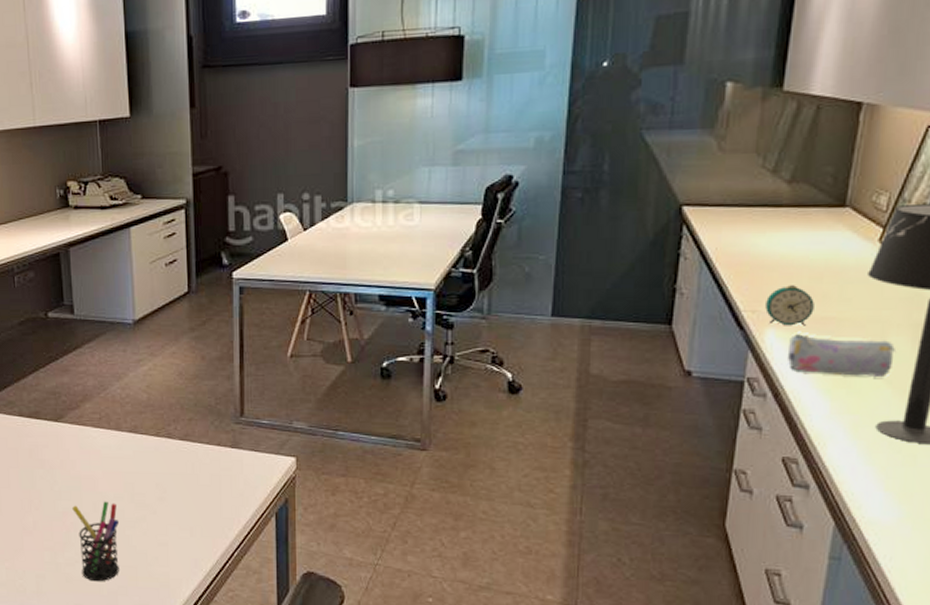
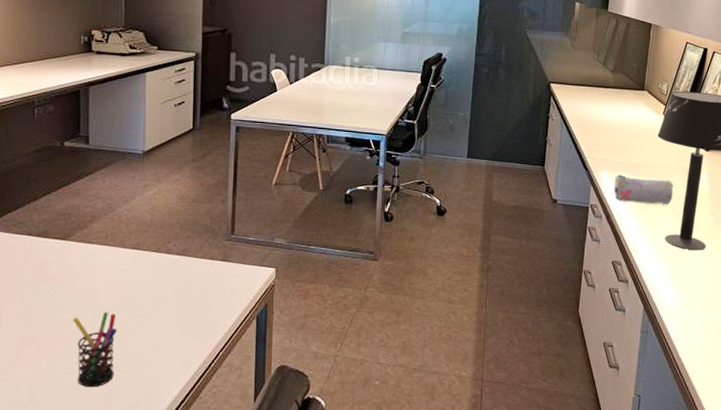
alarm clock: present [765,285,814,326] -> none [600,141,628,169]

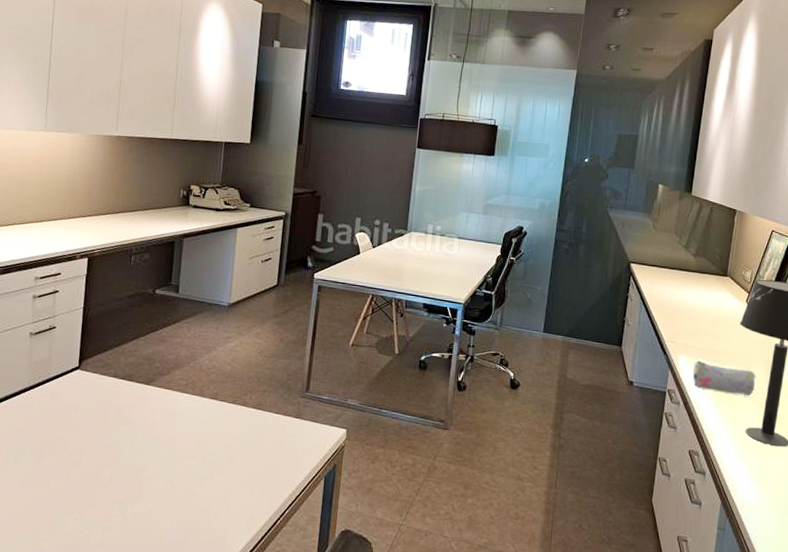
pen holder: present [73,312,116,388] -> none [147,459,189,535]

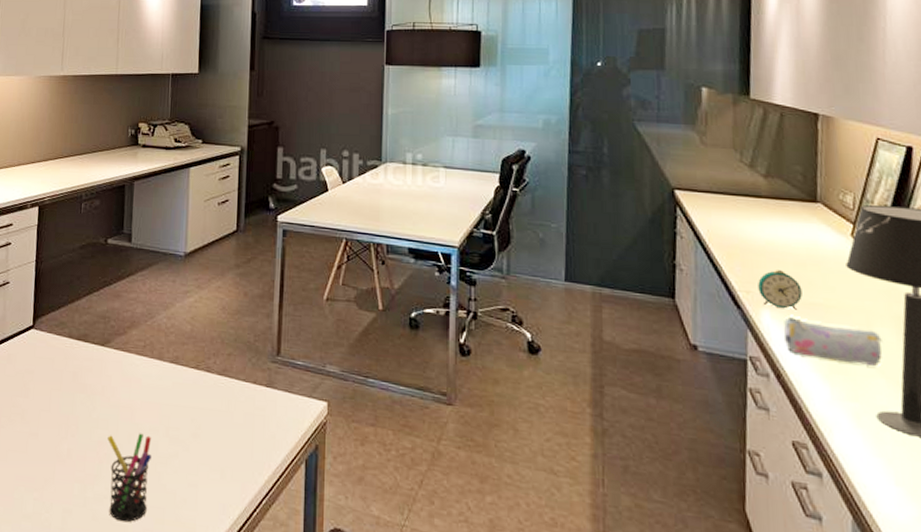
pen holder: none [147,459,189,535] -> present [108,433,151,523]
alarm clock: none [680,326,709,355] -> present [758,270,802,310]

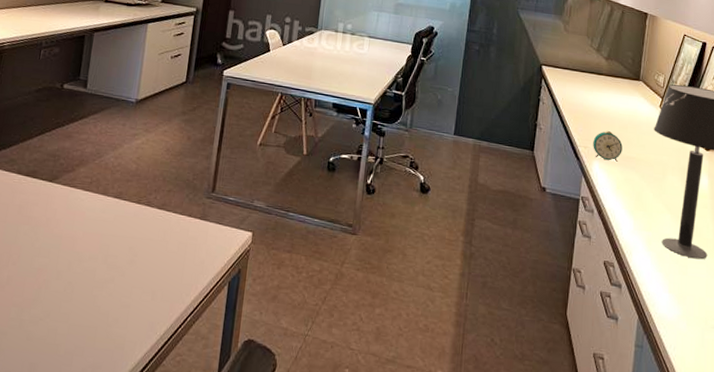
pen holder: present [108,433,151,523] -> none [43,260,90,341]
pencil case: present [783,317,884,367] -> none [606,167,673,205]

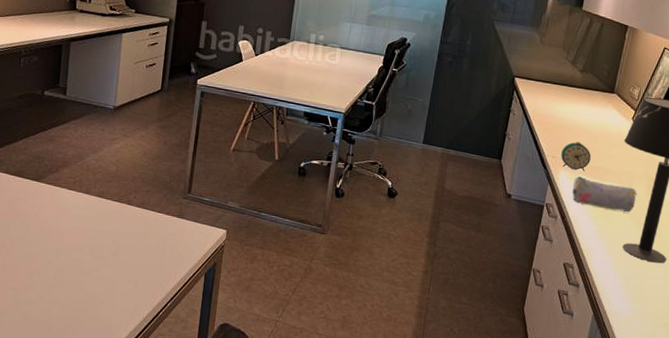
pencil case: none [606,167,673,205] -> present [571,176,638,213]

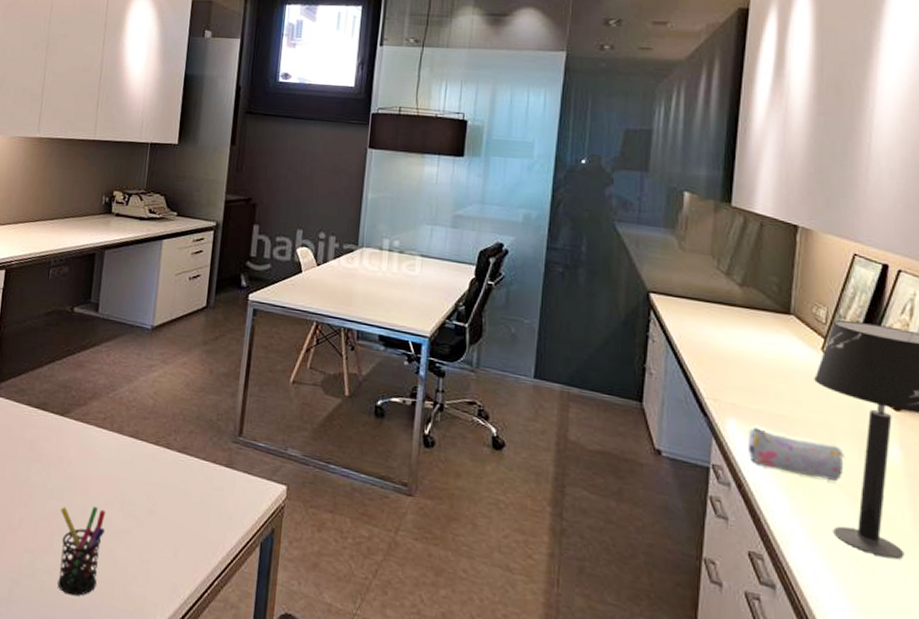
pen holder: none [38,251,77,320] -> present [58,506,105,596]
alarm clock: present [561,142,591,171] -> none [726,380,769,421]

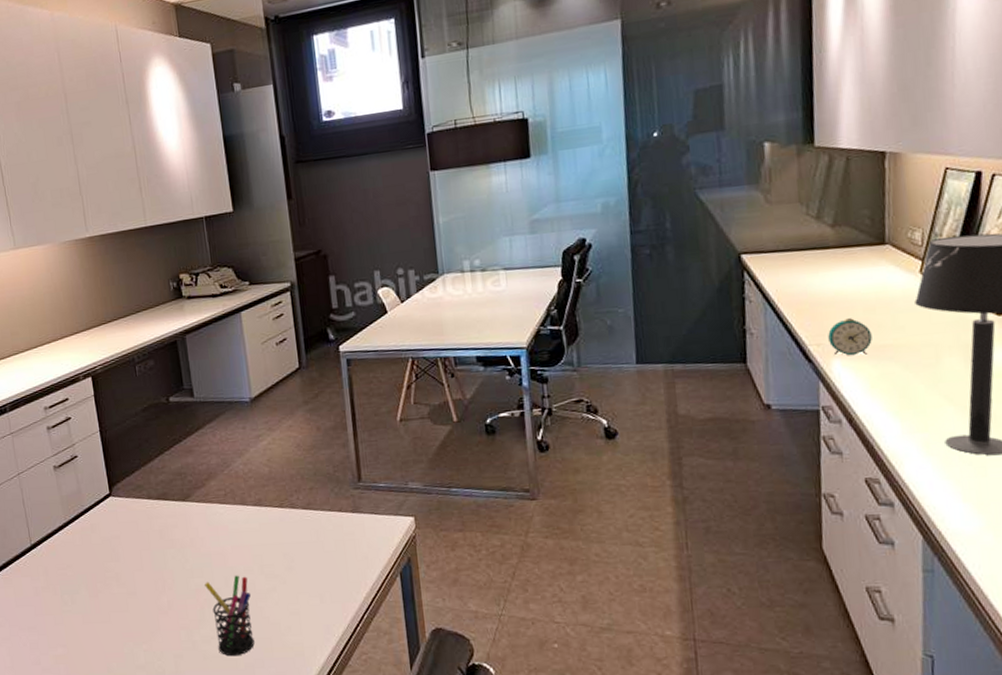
alarm clock: none [726,380,769,421] -> present [828,318,872,356]
pencil case: present [747,427,846,481] -> none [854,362,952,397]

